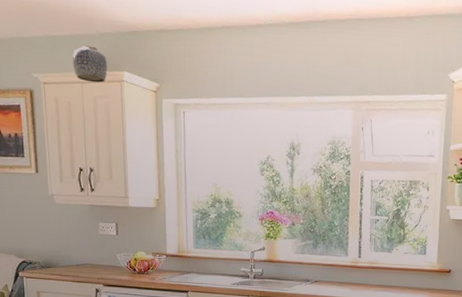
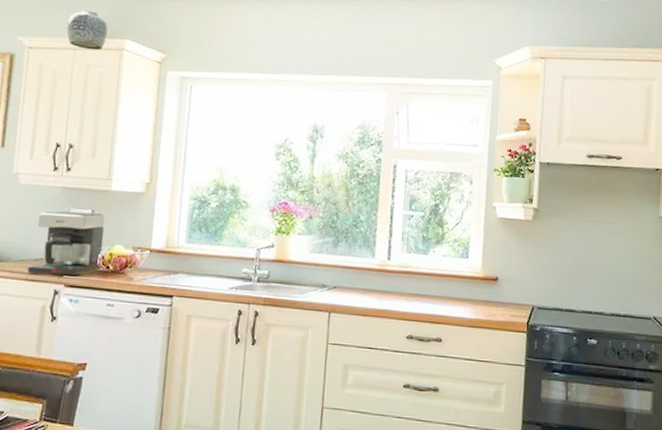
coffee maker: none [72,225,129,278] -> present [26,210,105,276]

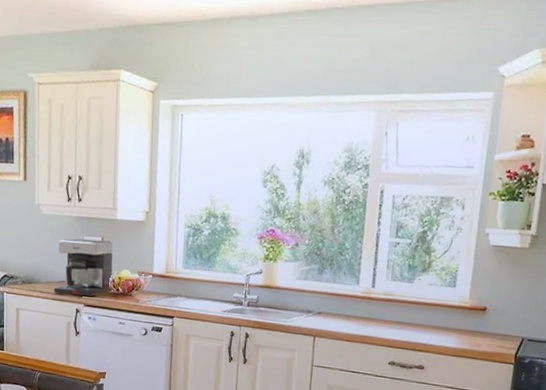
decorative jar: present [66,10,108,51] -> none [69,42,105,83]

